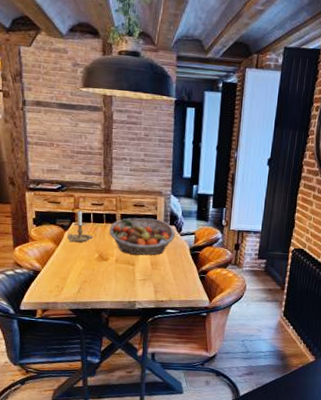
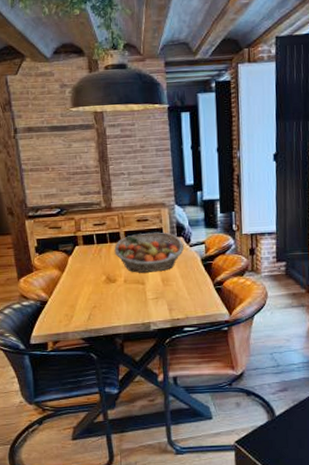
candle holder: present [67,209,93,242] -> none [72,232,98,267]

